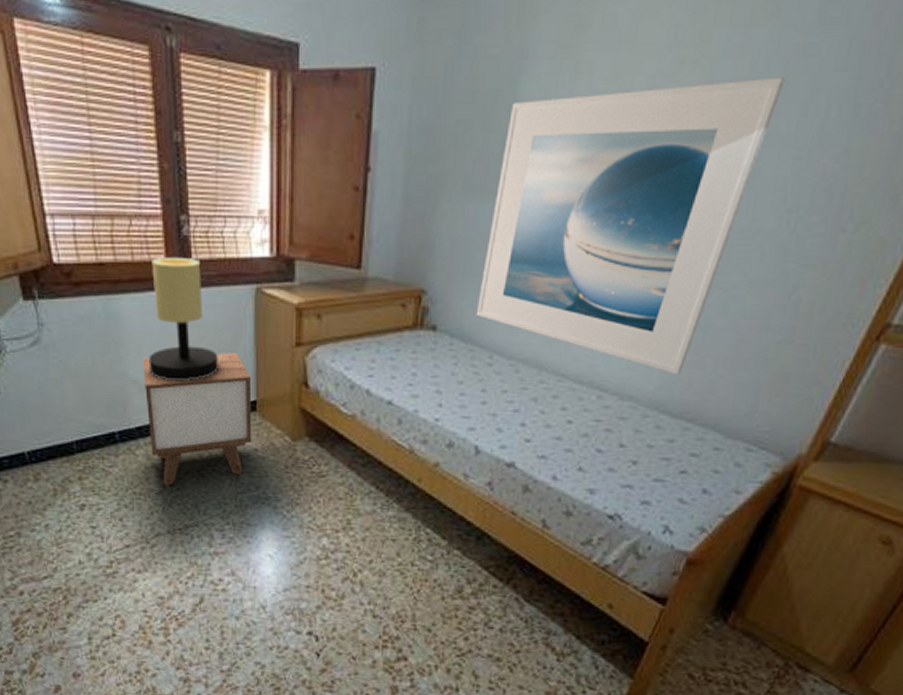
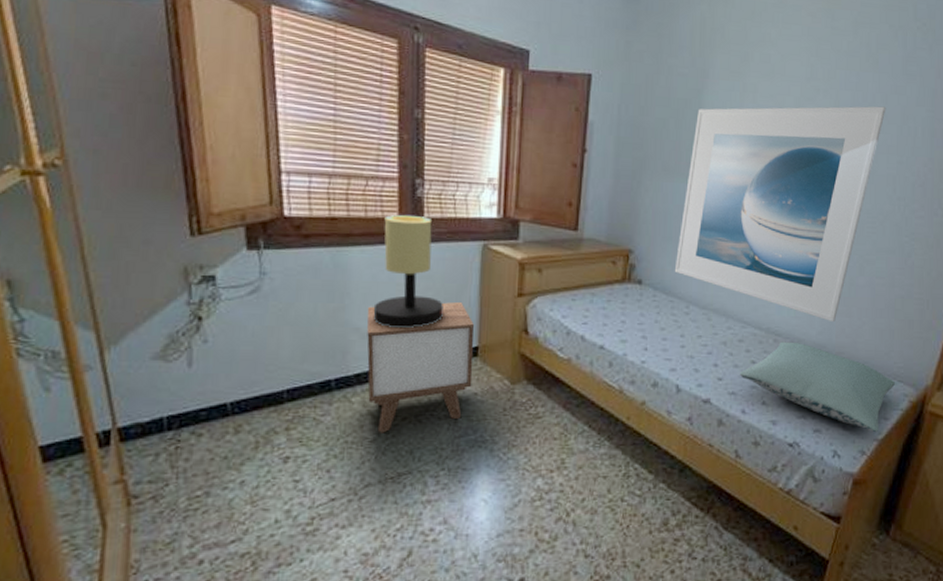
pillow: none [551,398,757,508] -> present [739,341,896,433]

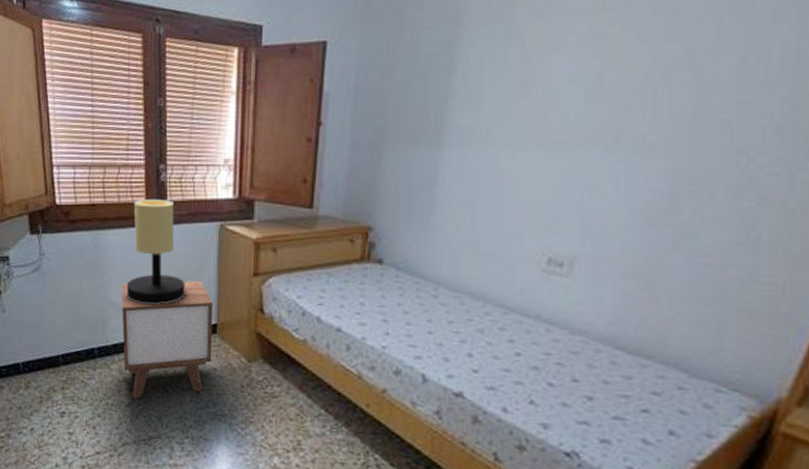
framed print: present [674,106,886,323] -> none [420,30,720,311]
pillow: present [739,341,896,433] -> none [499,332,727,452]

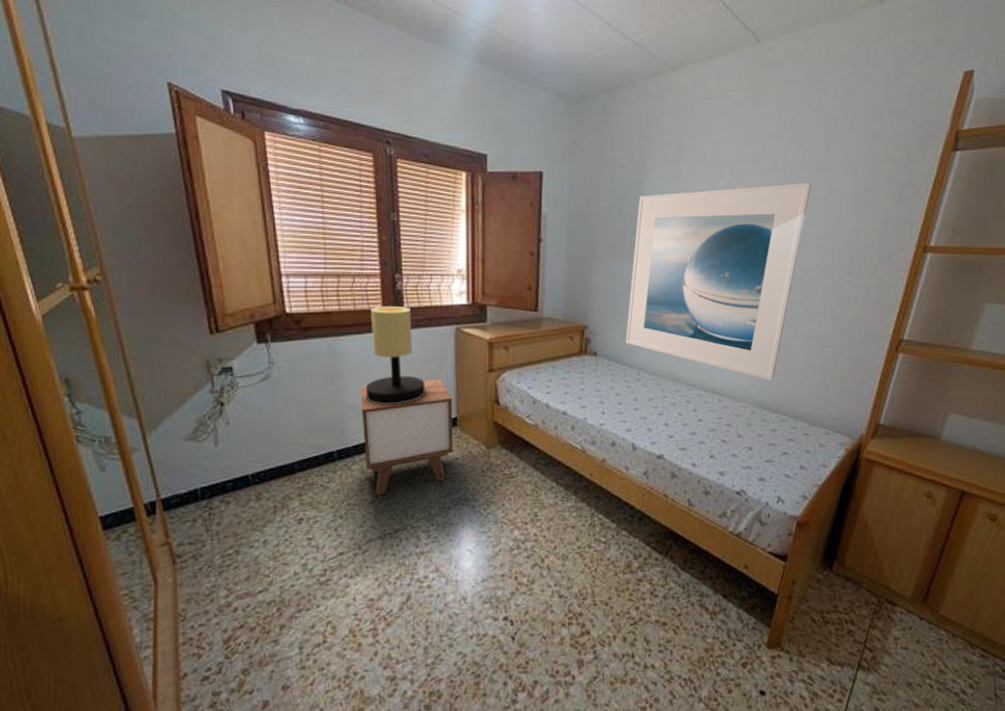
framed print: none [420,30,720,311] -> present [625,182,812,382]

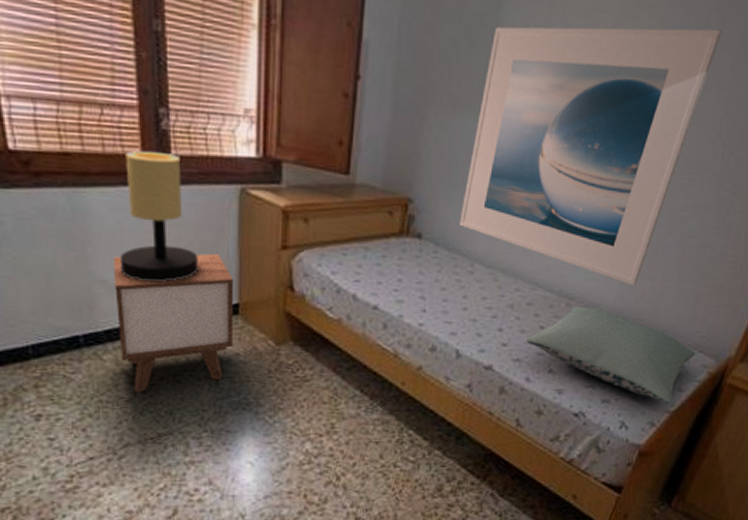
pillow: none [688,400,833,479] -> present [525,306,696,405]

